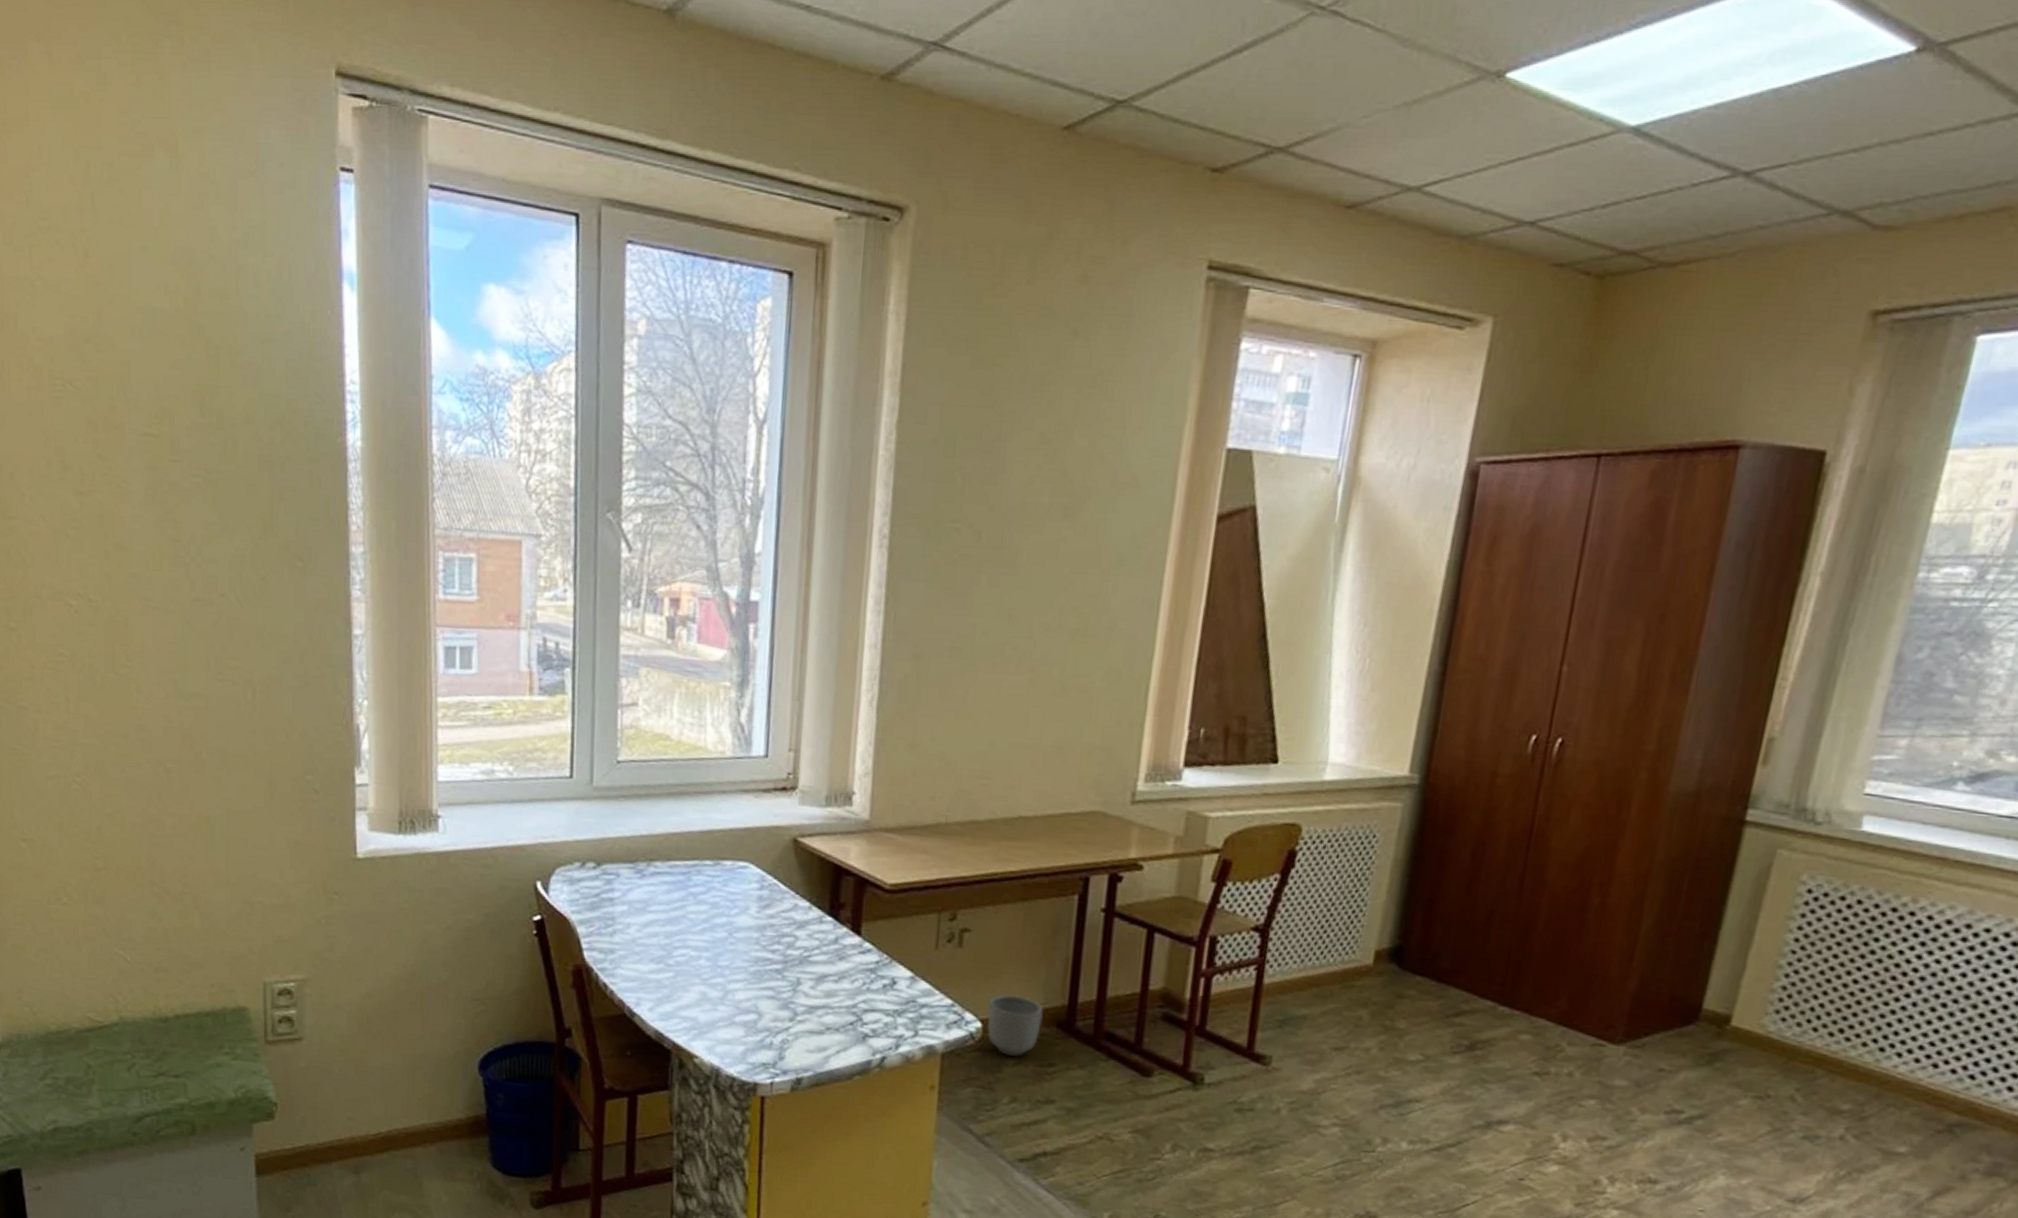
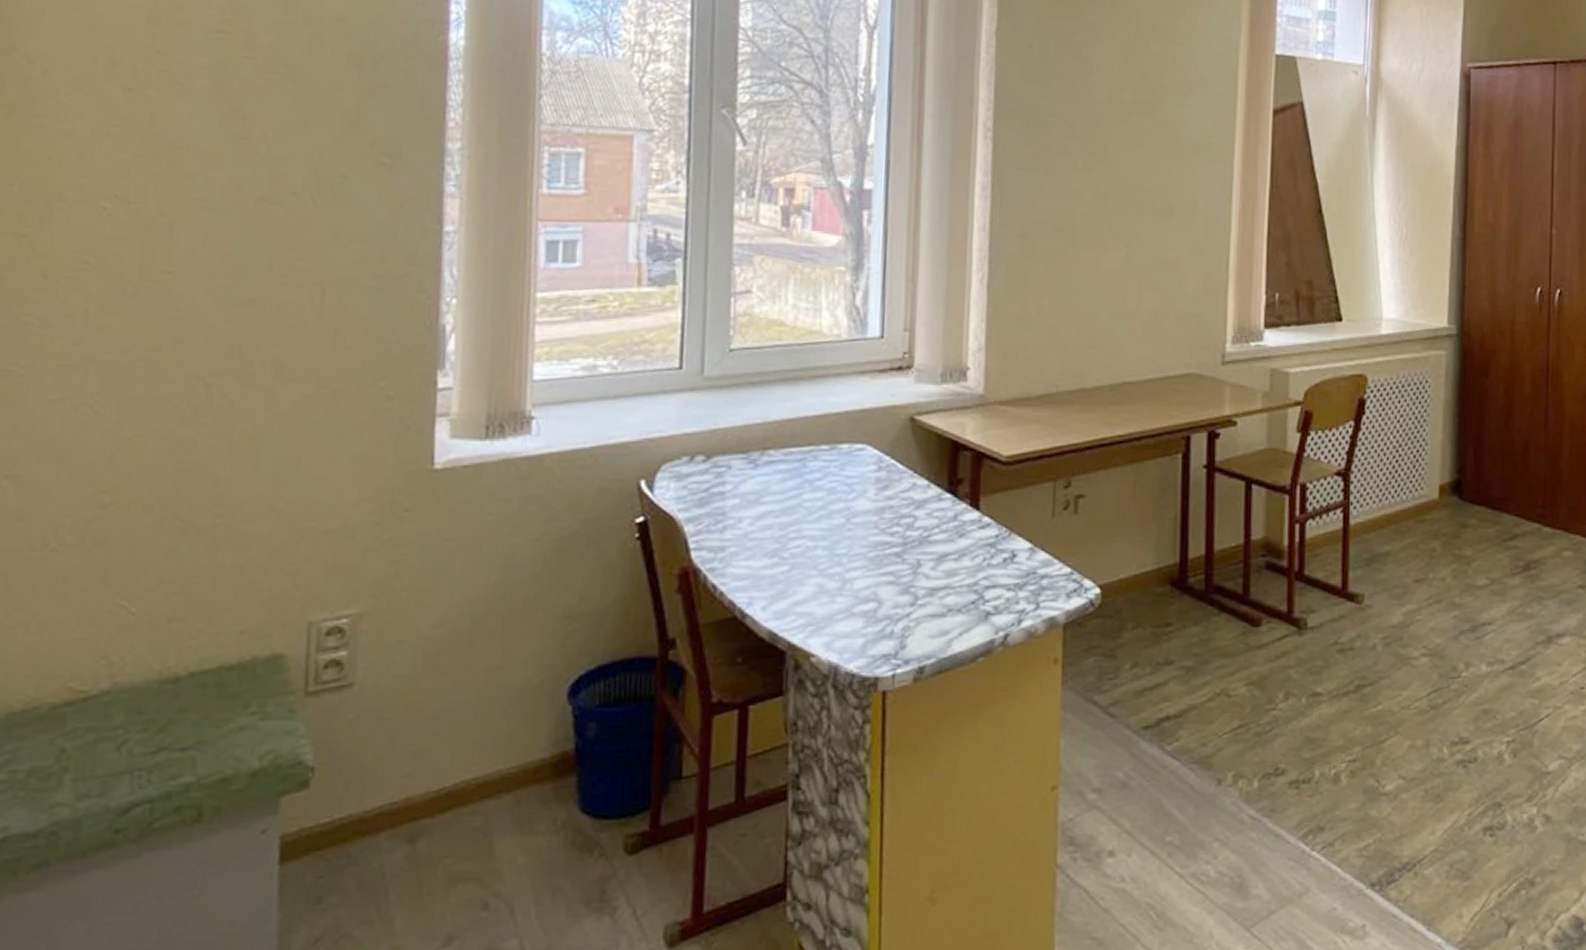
planter: present [986,994,1044,1058] -> none [1104,557,1158,621]

